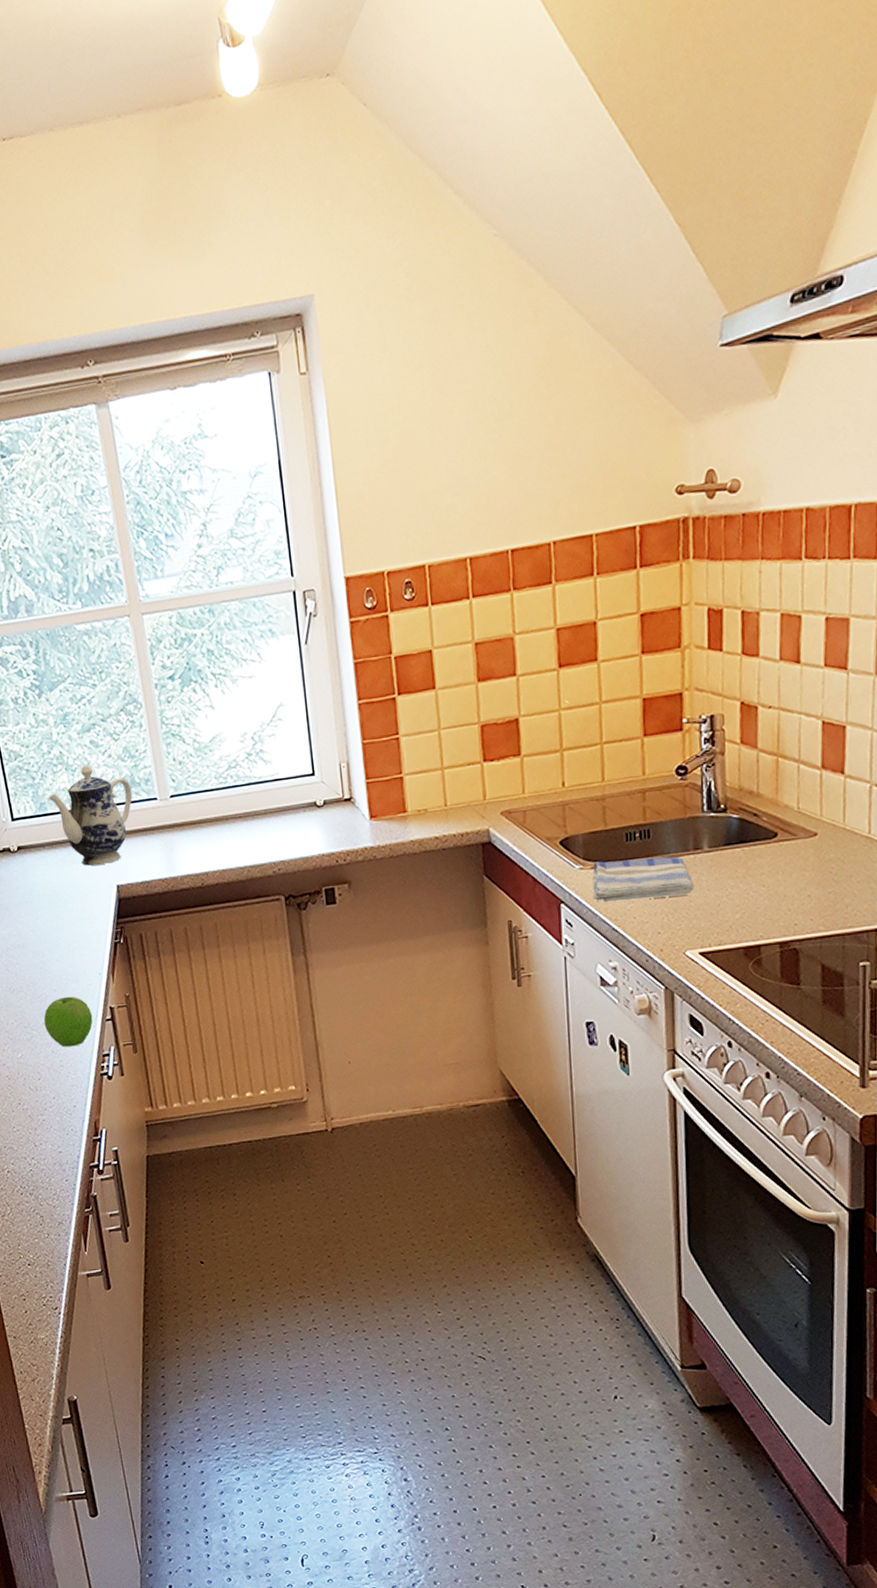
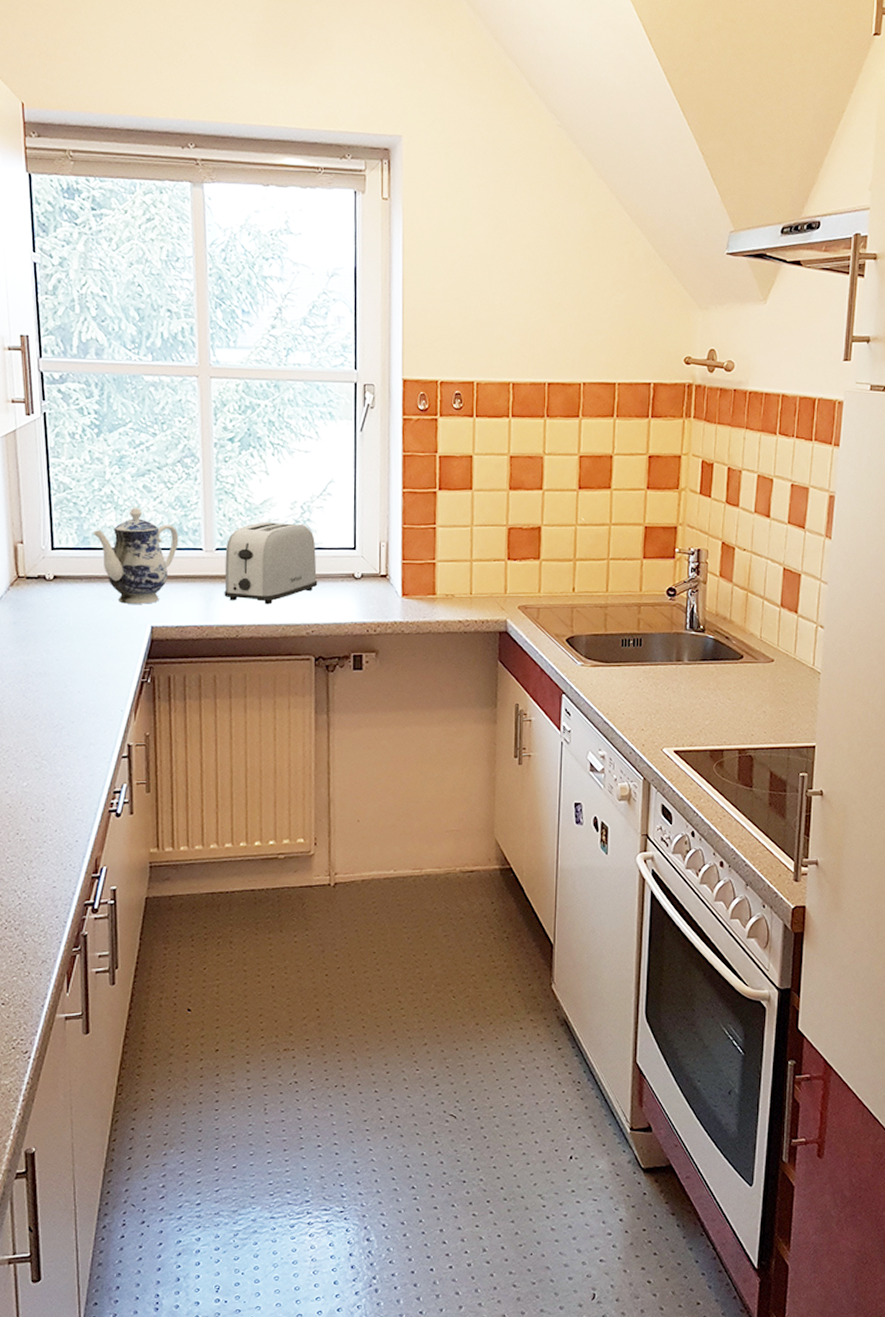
fruit: present [43,996,93,1047] -> none [56,729,109,780]
toaster: none [179,757,279,849] -> present [224,521,318,605]
dish towel: present [592,856,694,903] -> none [589,661,674,699]

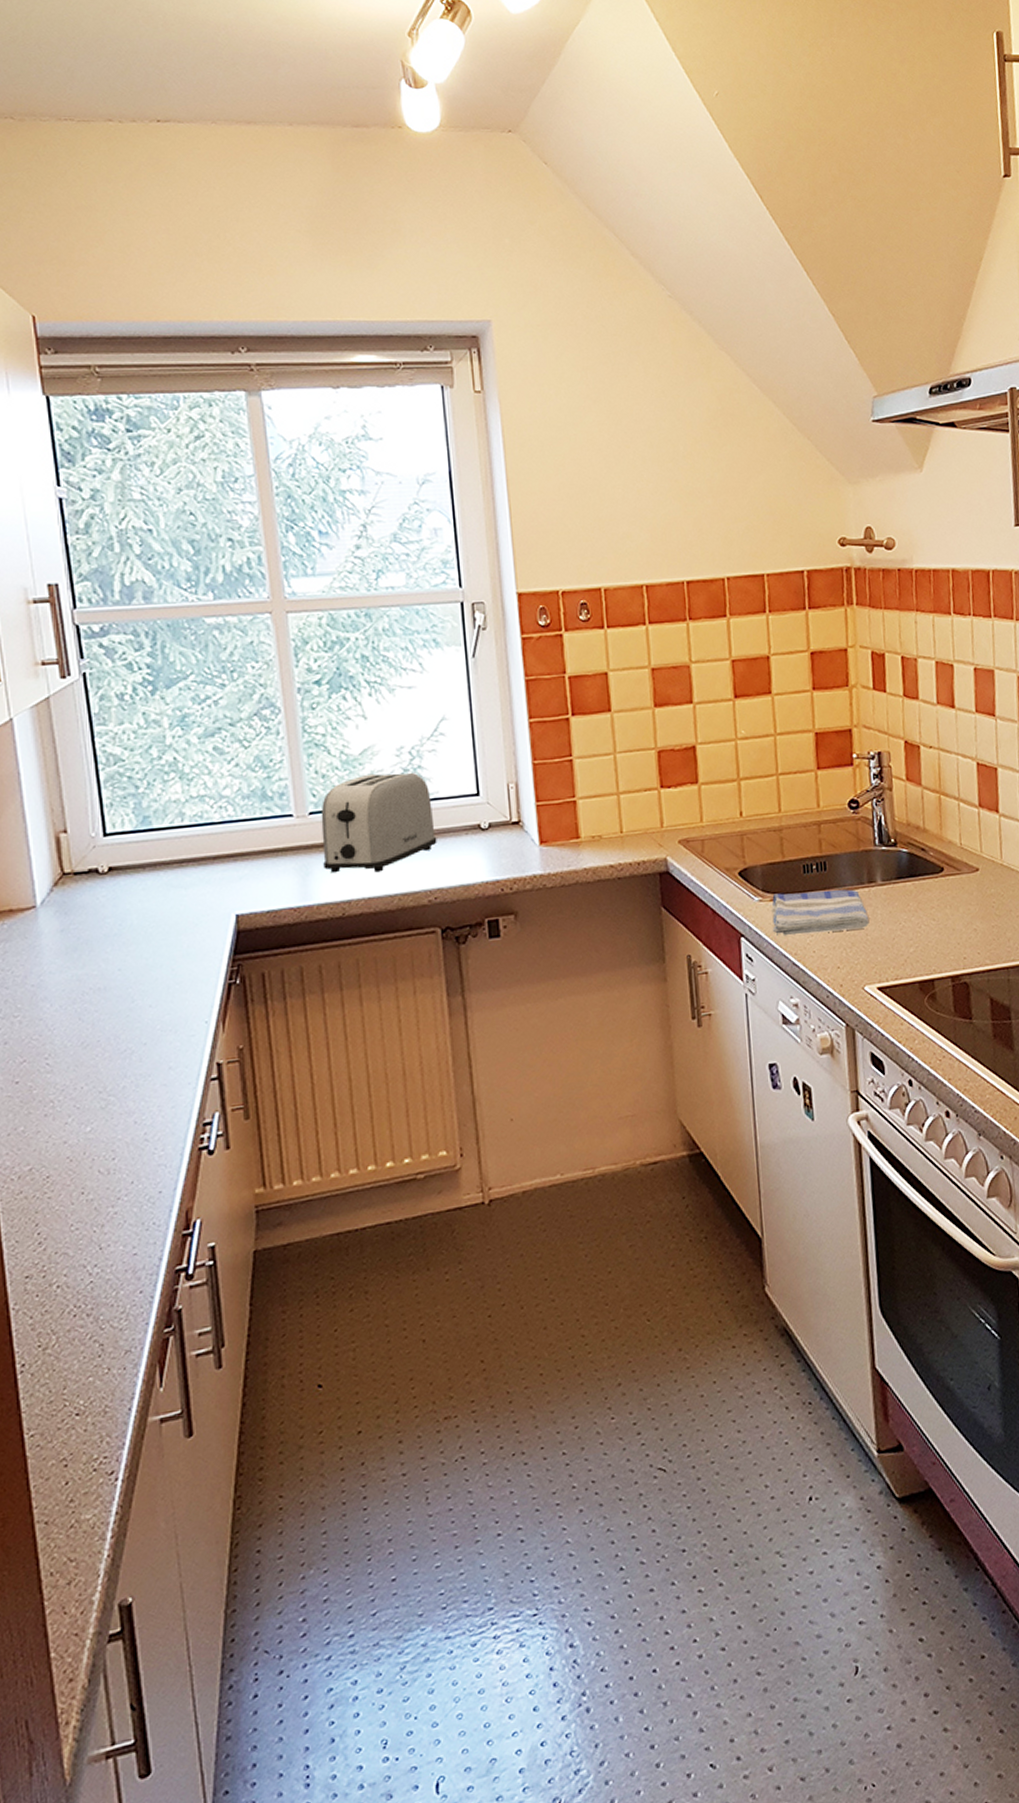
teapot: present [93,507,179,604] -> none [154,774,263,892]
dish towel: none [589,661,674,699] -> present [772,889,870,936]

